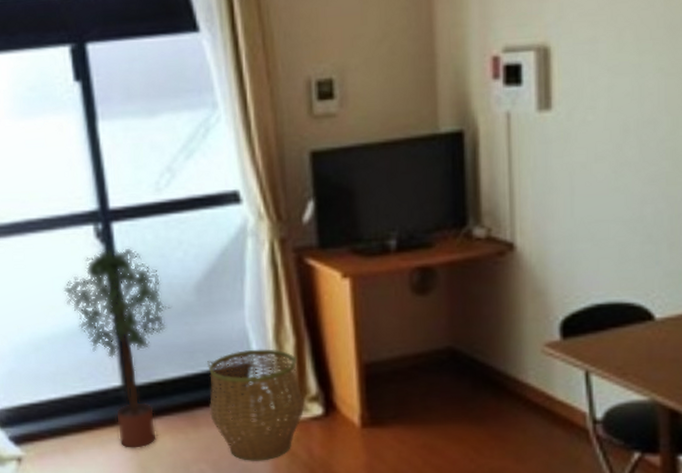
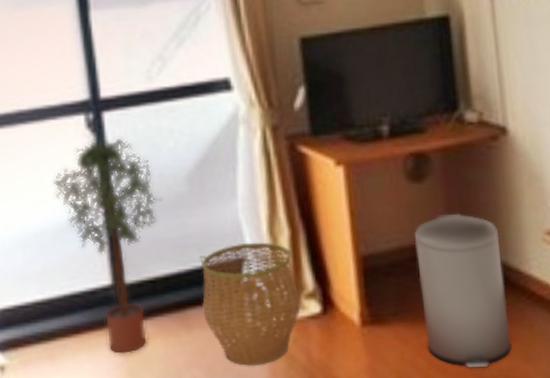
pedal bin: none [416,325,504,467] -> present [414,213,512,368]

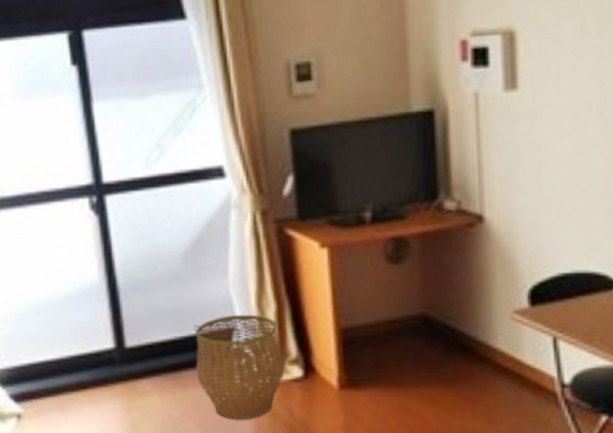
potted tree: present [53,137,164,355] -> none [60,219,161,408]
pedal bin: present [414,213,512,368] -> none [391,292,476,428]

